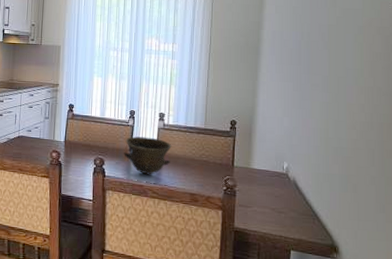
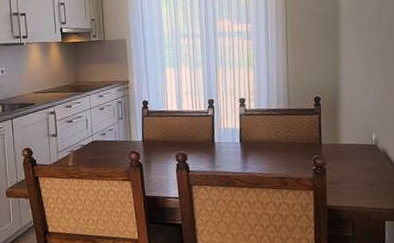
bowl: present [124,136,172,175] -> none [206,125,256,165]

